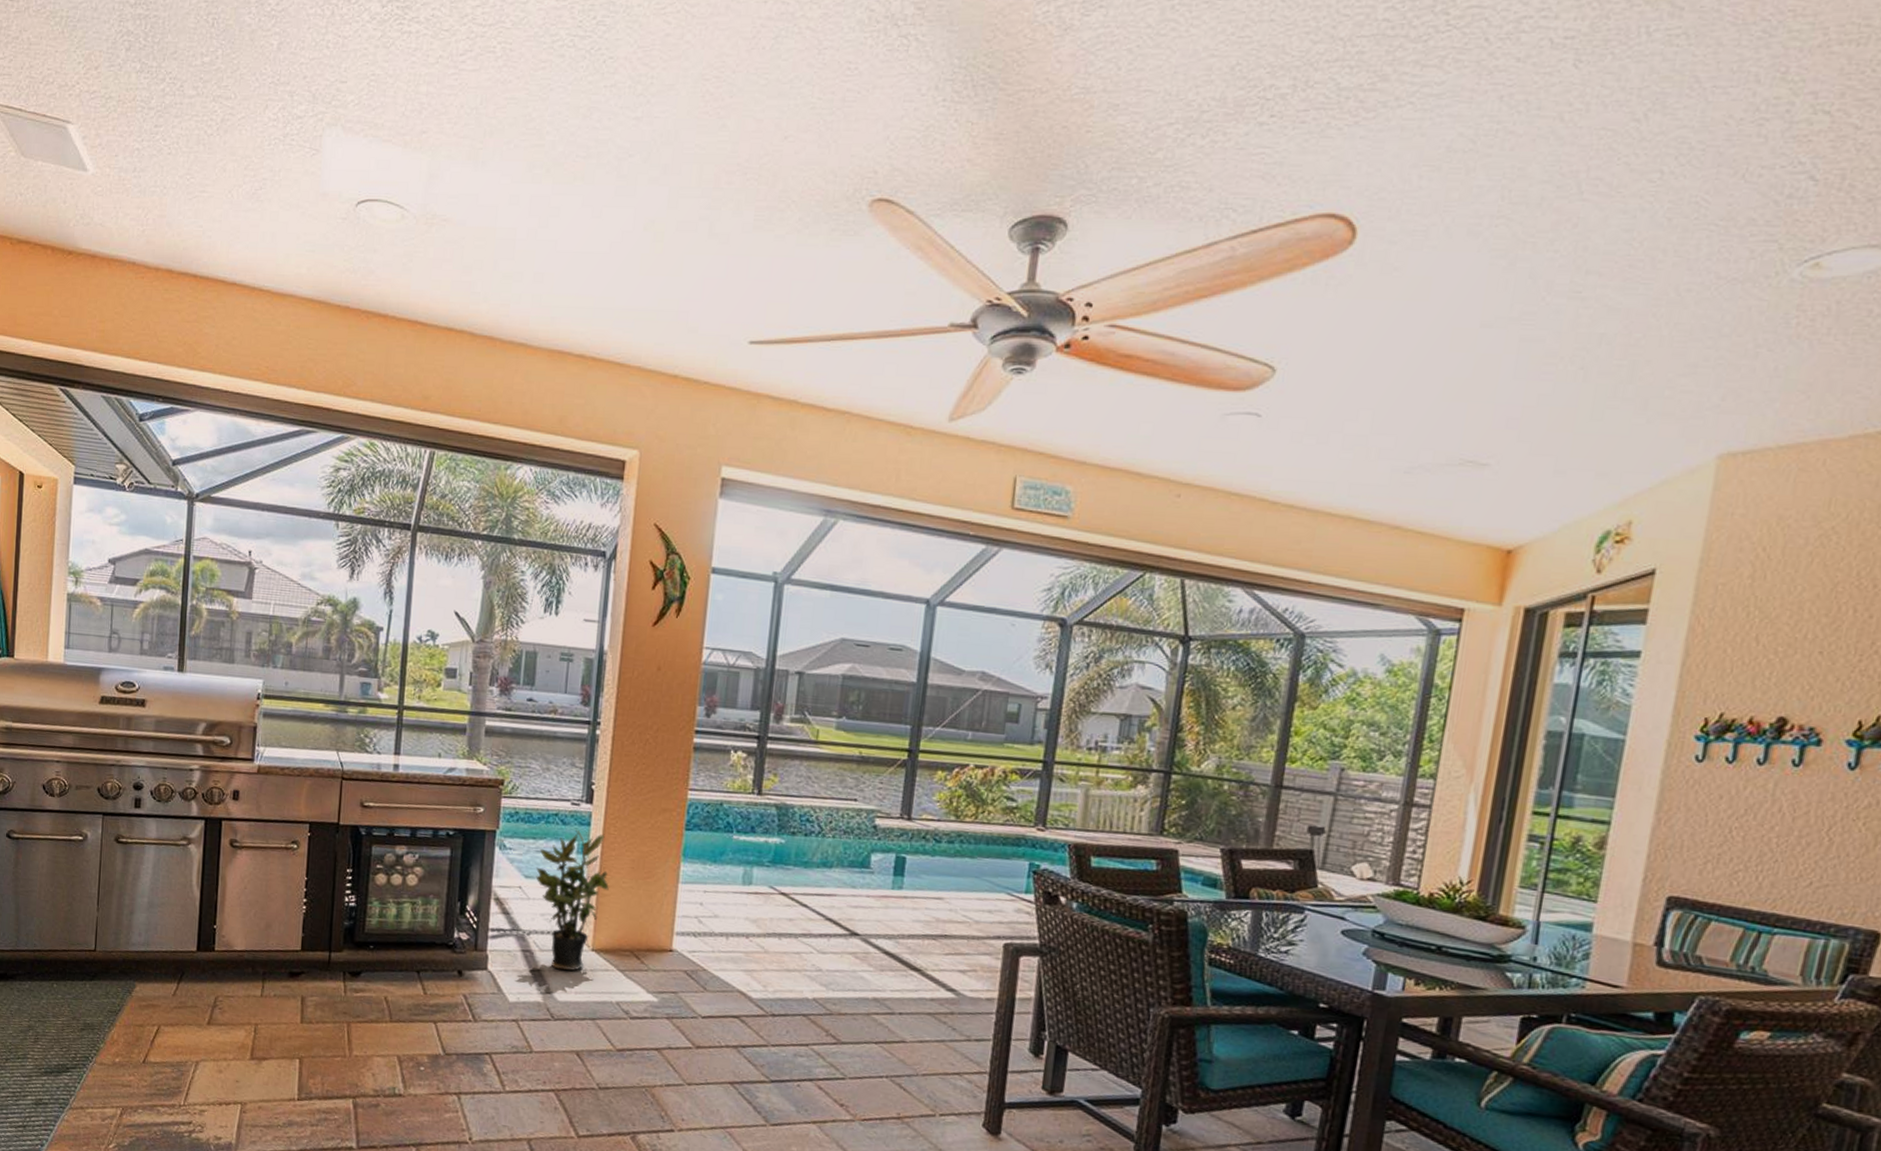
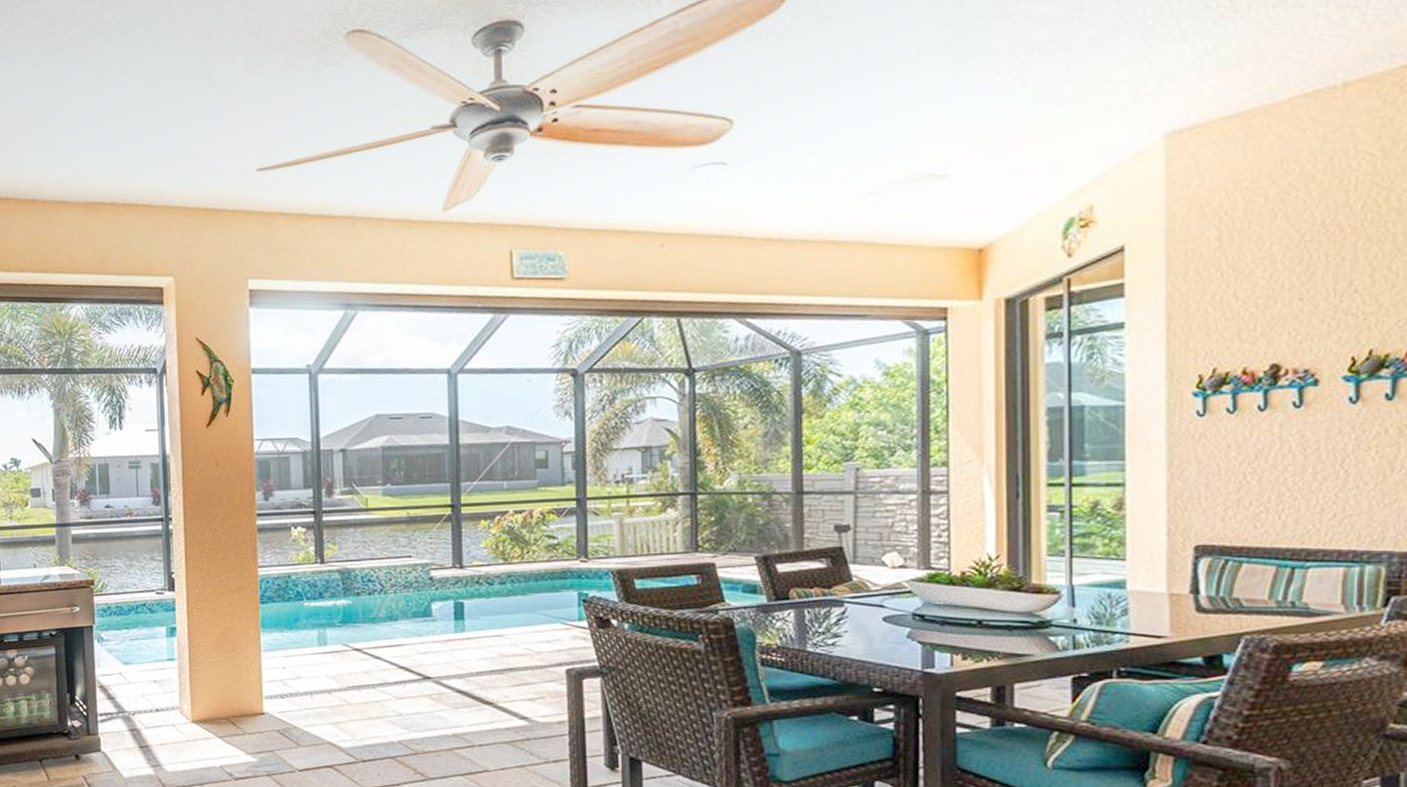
potted plant: present [536,829,609,971] -> none [133,615,199,744]

